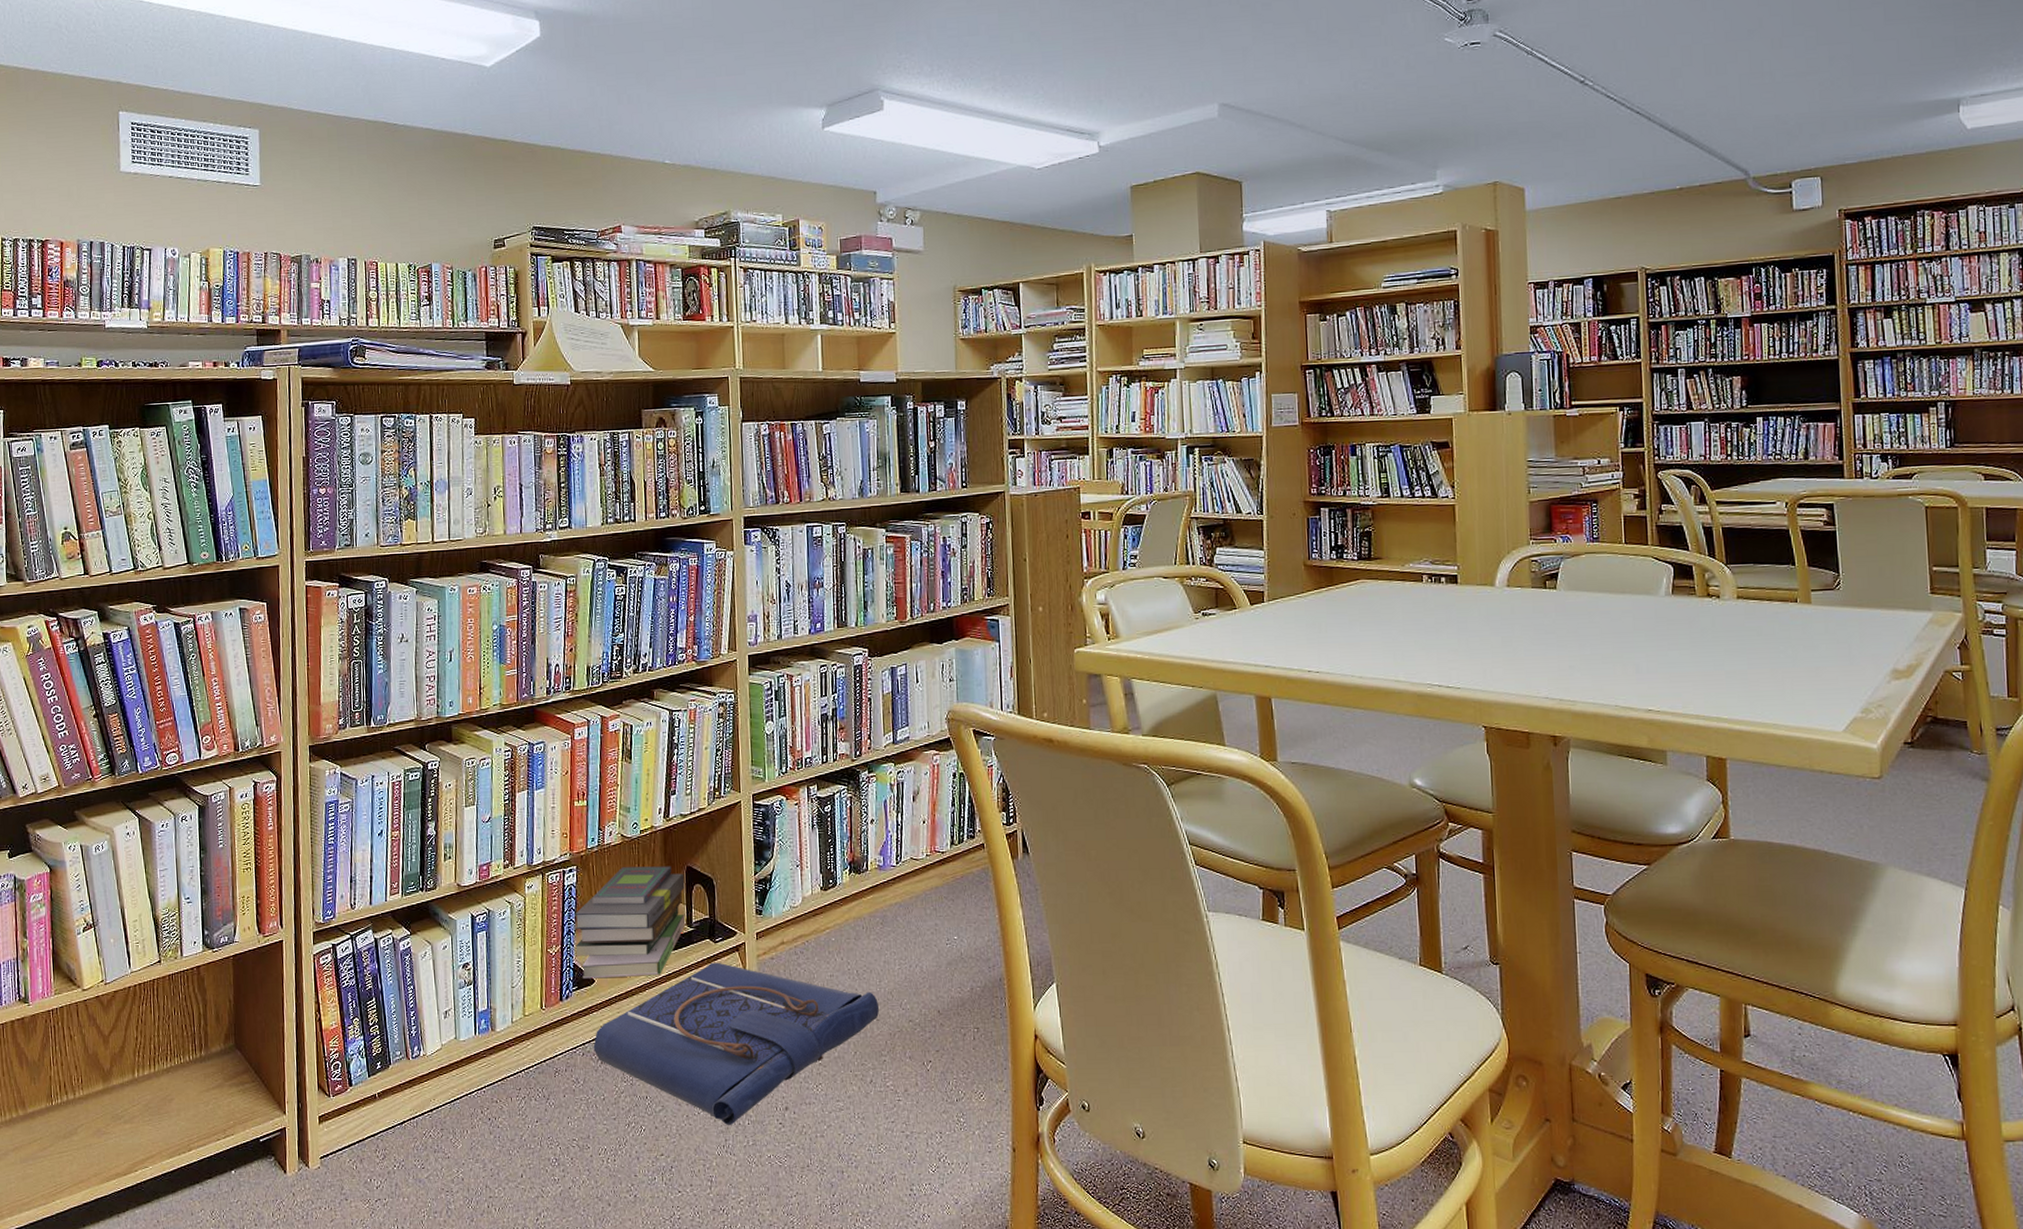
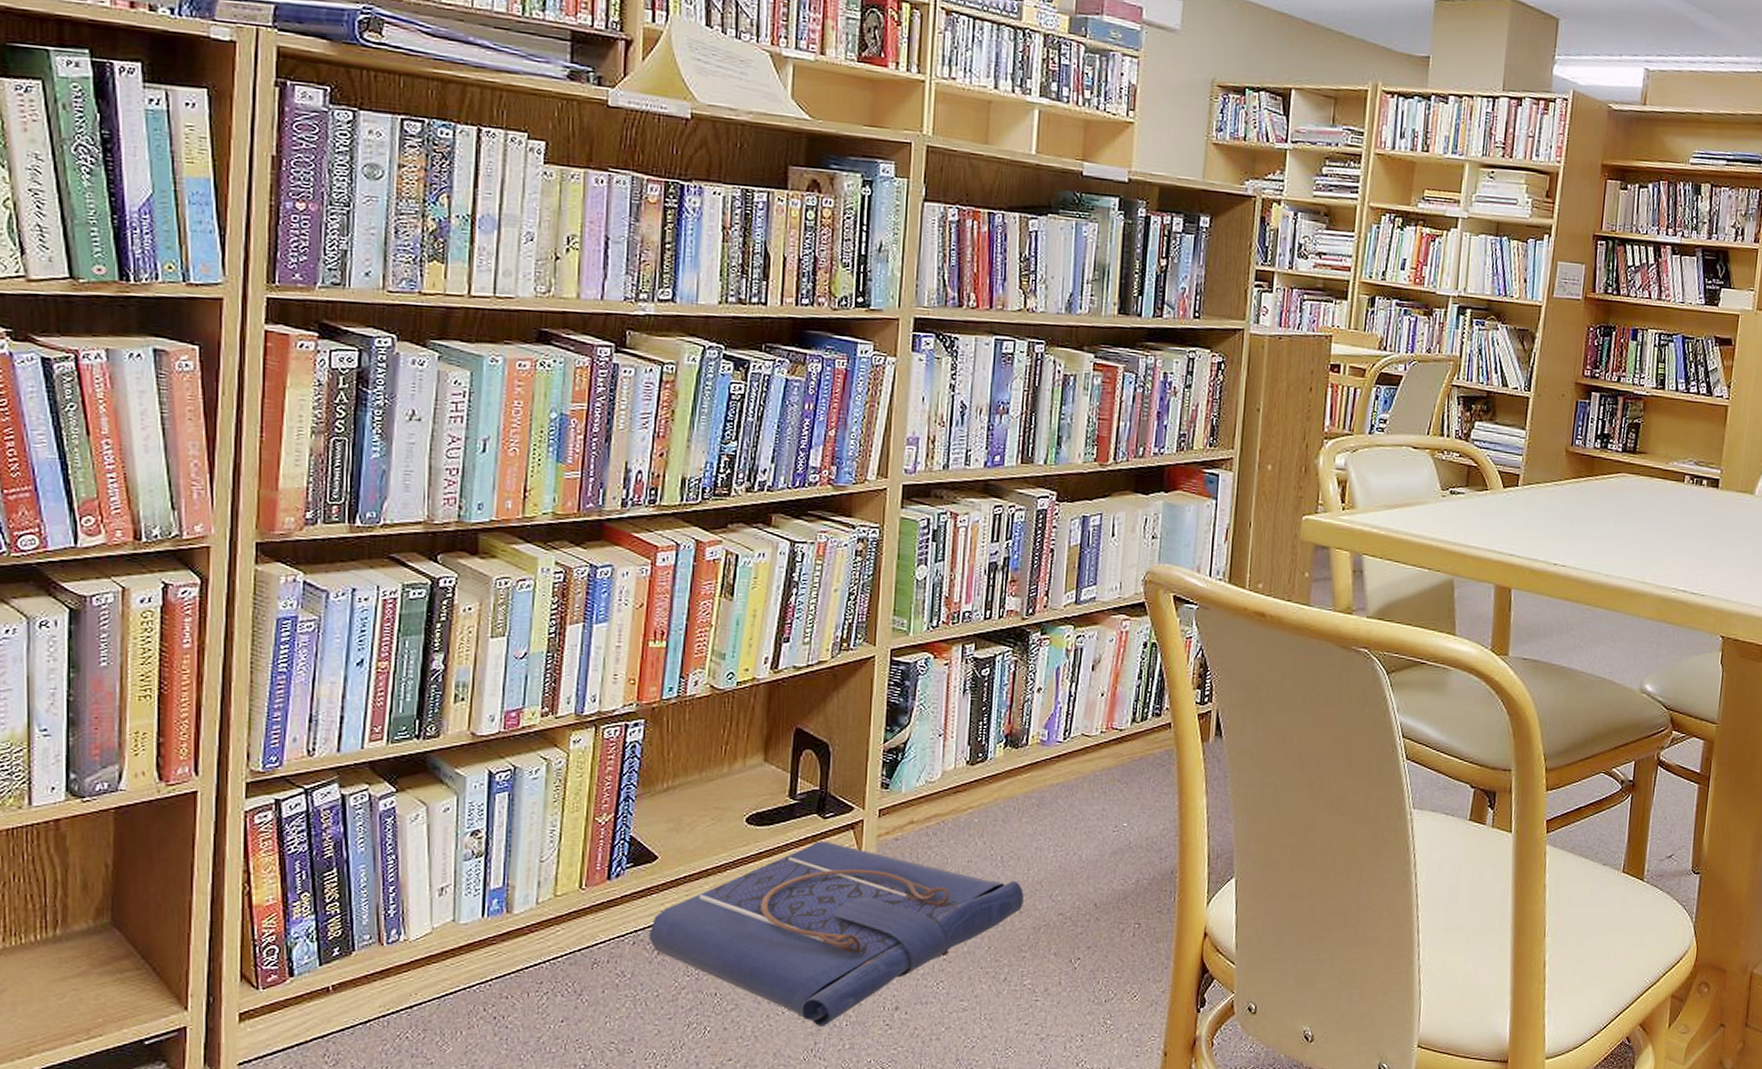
books: present [575,866,685,979] -> none [634,724,792,855]

